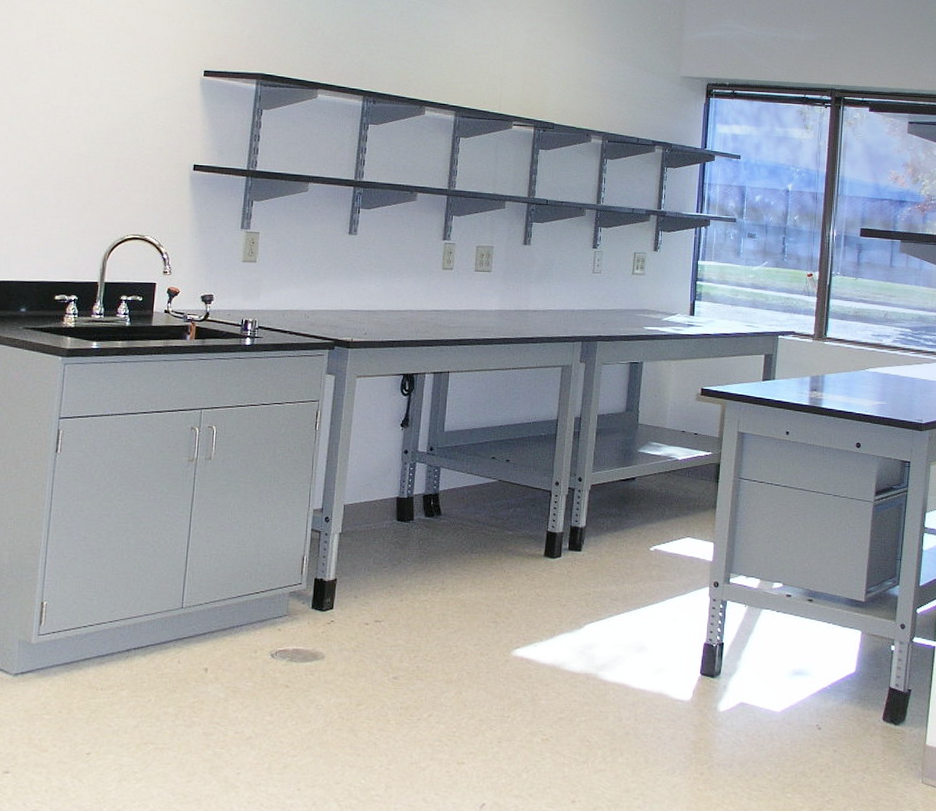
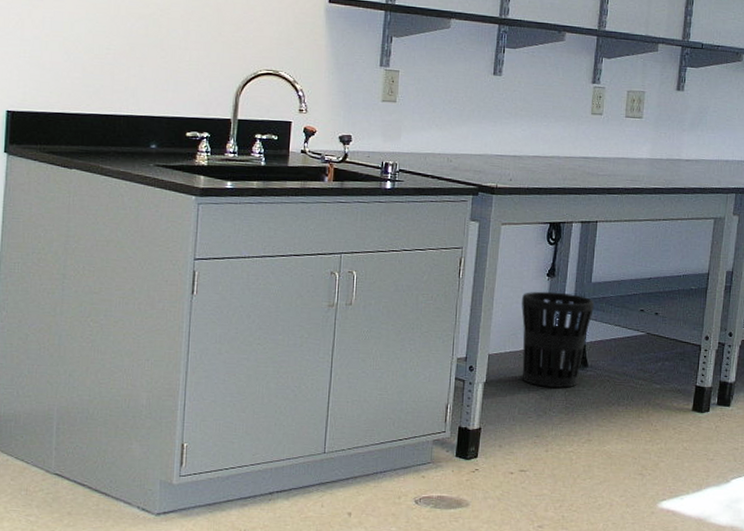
wastebasket: none [376,441,447,537] -> present [521,291,594,388]

